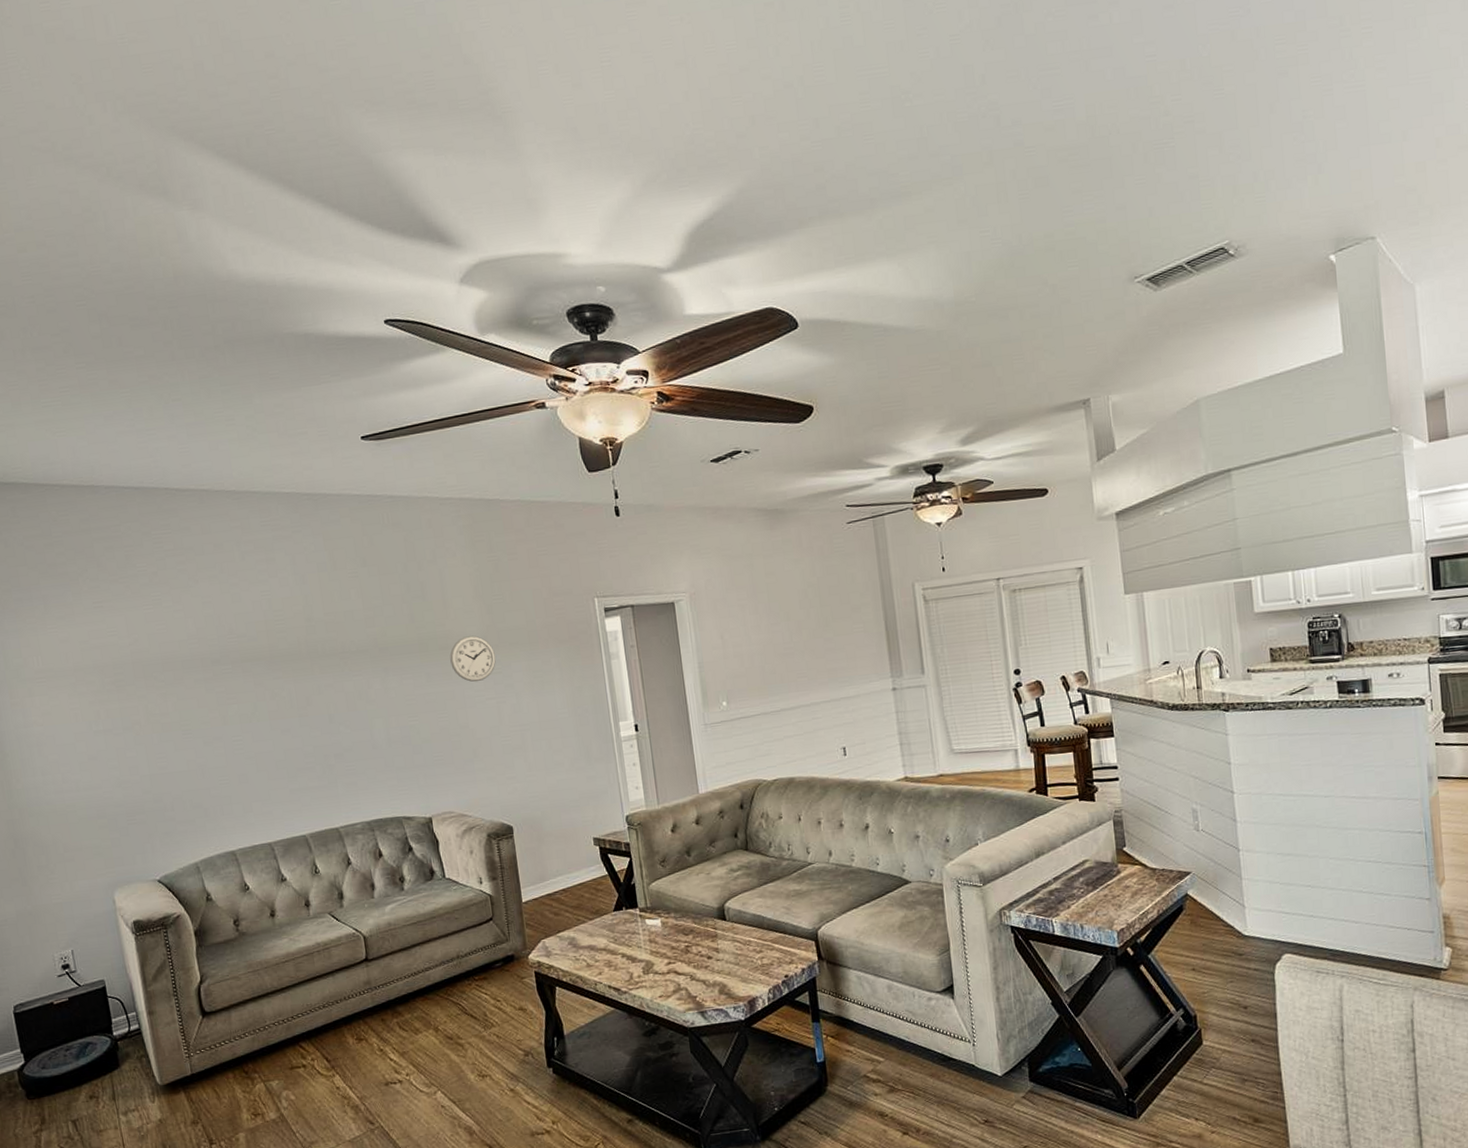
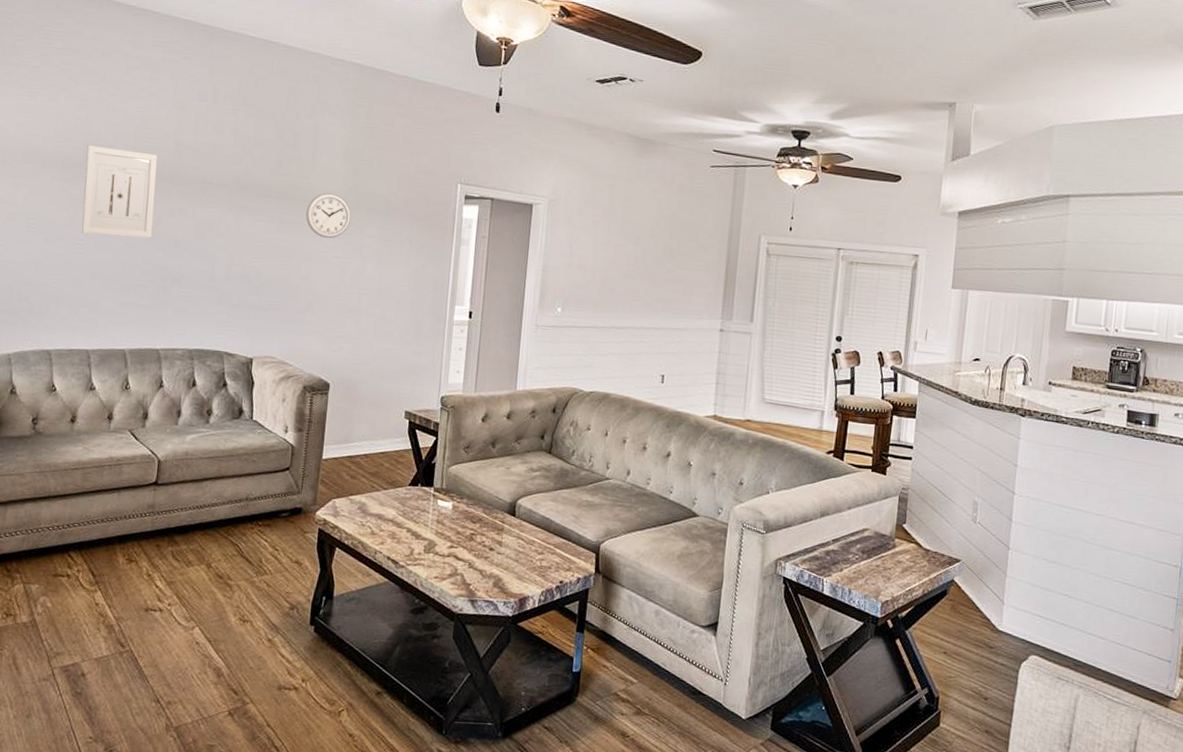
wall art: none [221,635,306,729] -> present [82,145,157,239]

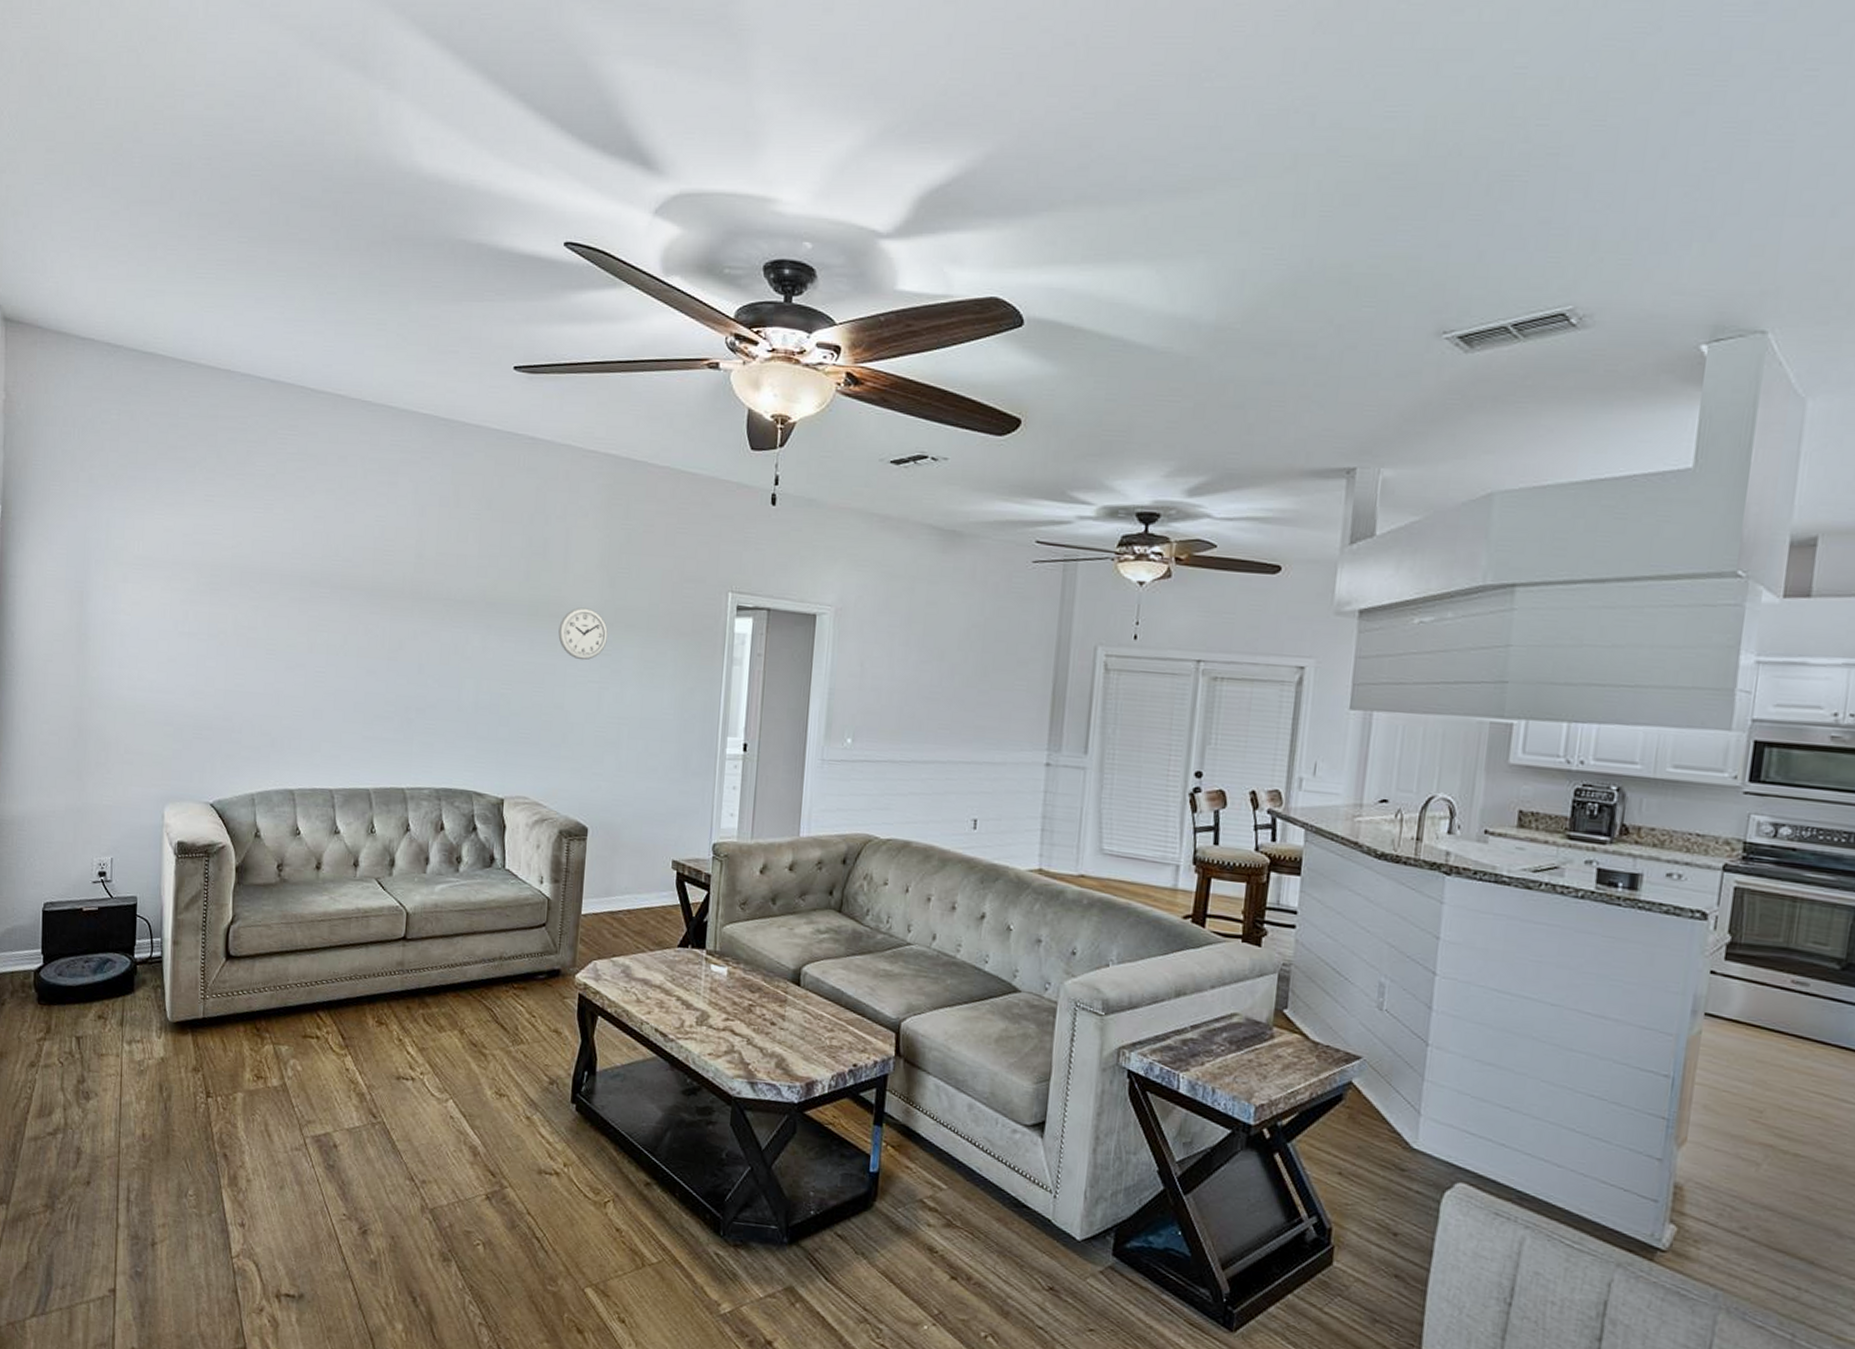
wall art: present [82,145,157,239] -> none [322,561,398,664]

